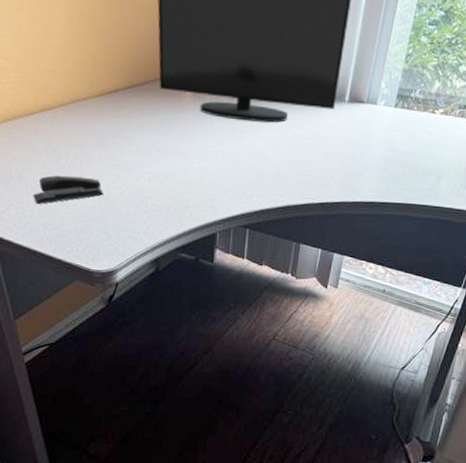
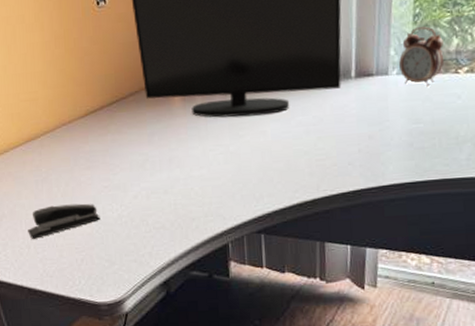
alarm clock: none [387,66,427,121] -> present [399,26,445,87]

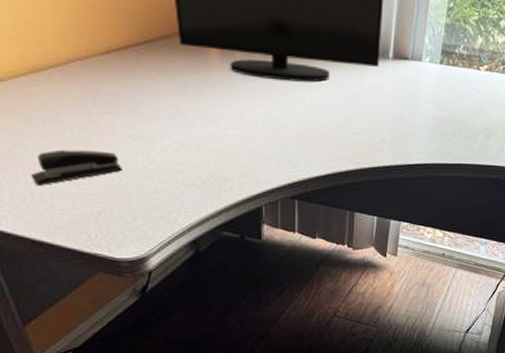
alarm clock: present [399,26,445,87] -> none [432,21,470,78]

